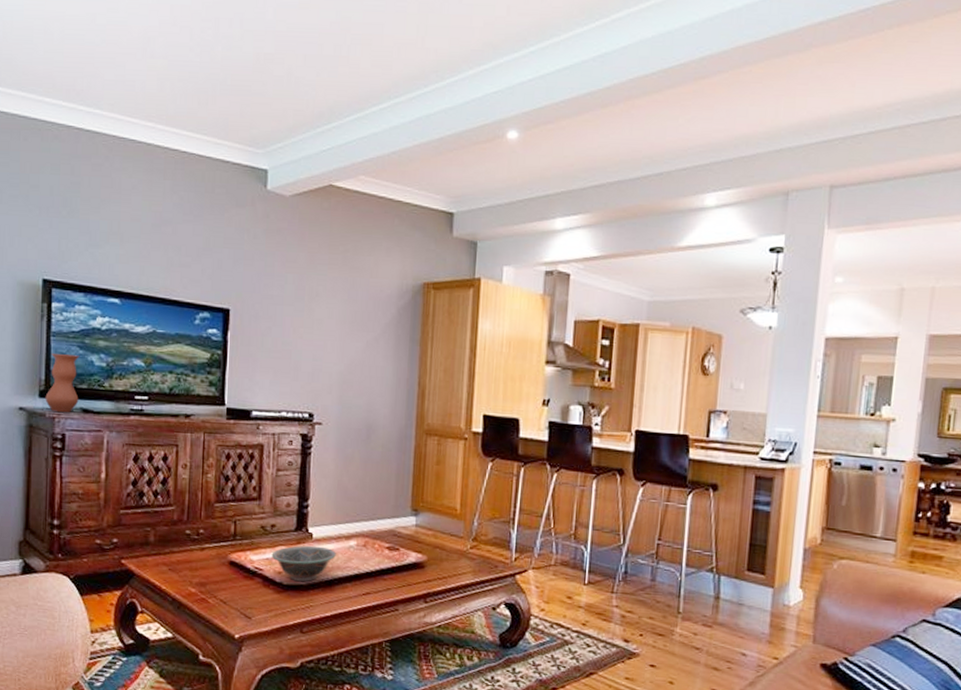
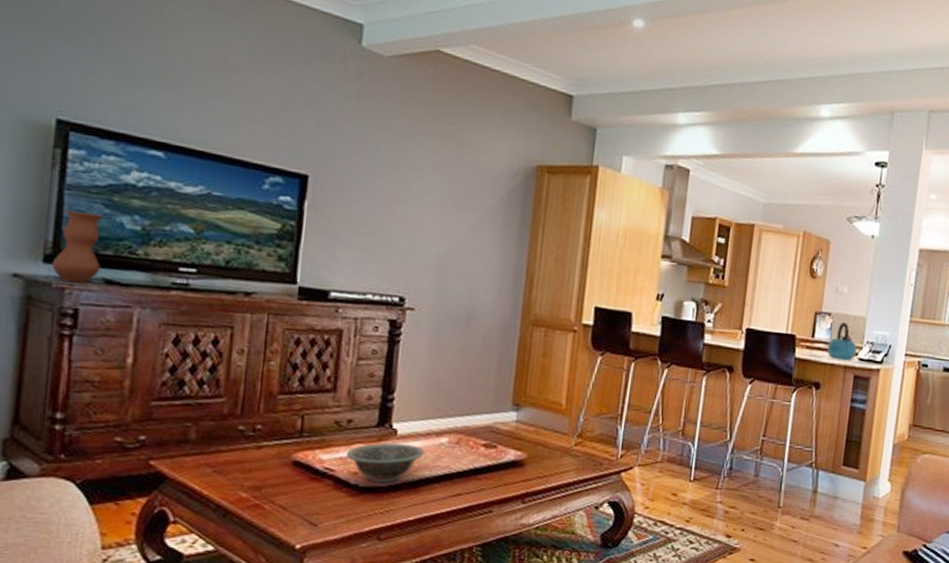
kettle: none [723,420,757,461] -> present [827,322,857,361]

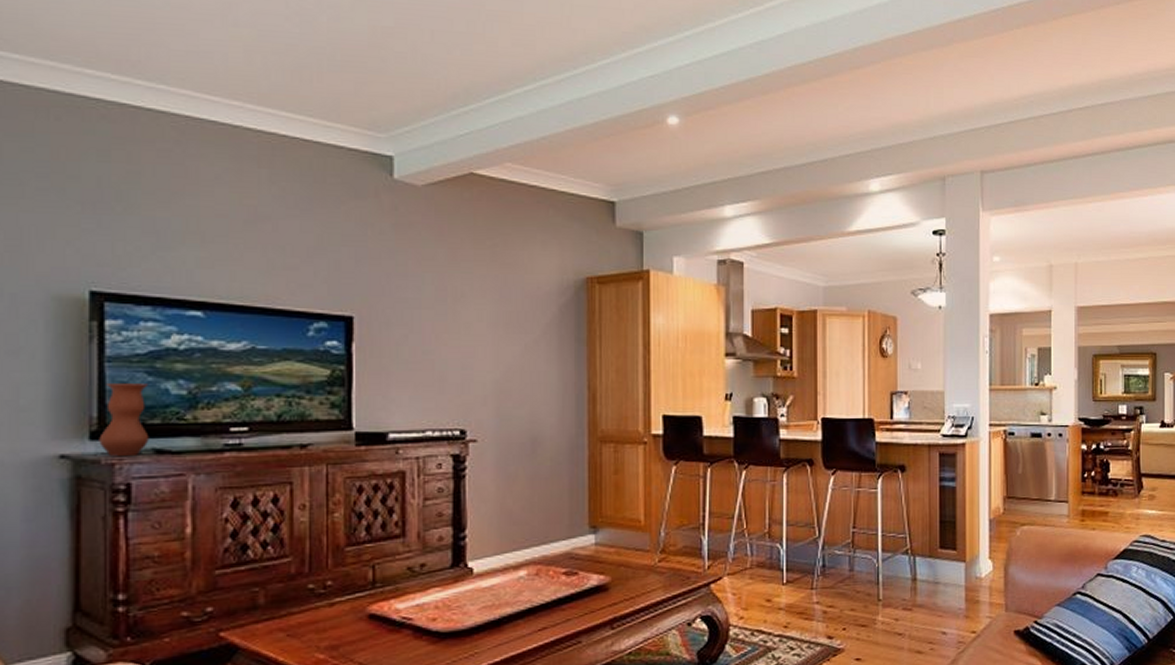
decorative bowl: present [346,442,424,484] -> none [422,582,503,627]
kettle: present [827,322,857,361] -> none [907,400,938,439]

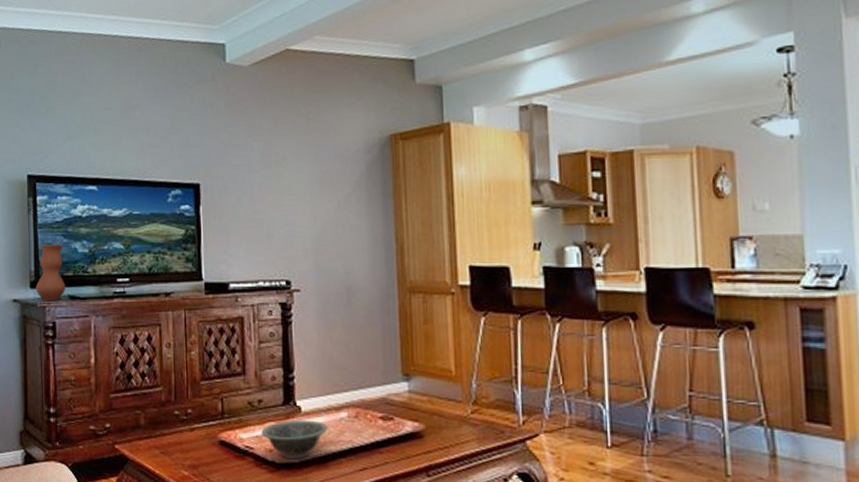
decorative bowl: none [422,582,503,627] -> present [261,420,327,460]

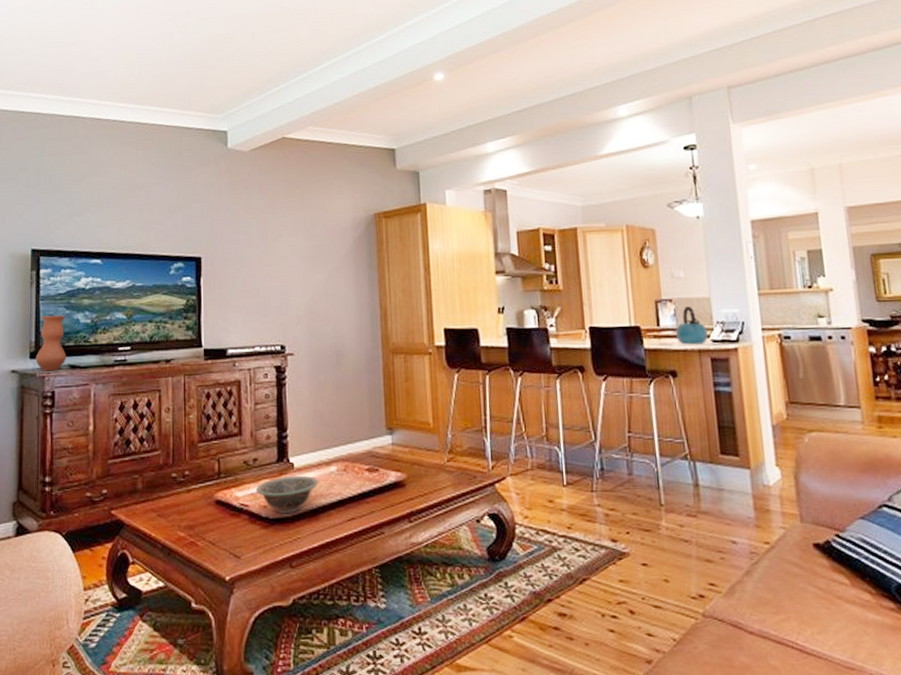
kettle: none [754,245,797,292] -> present [675,306,708,345]

